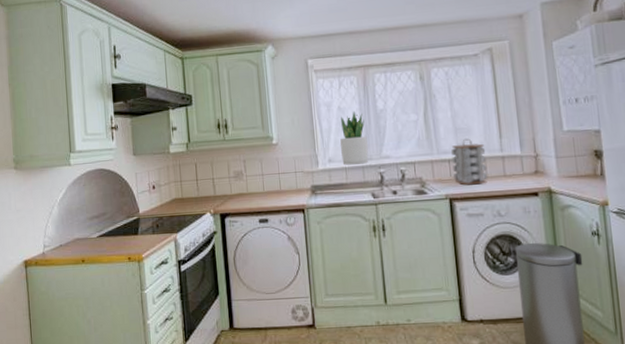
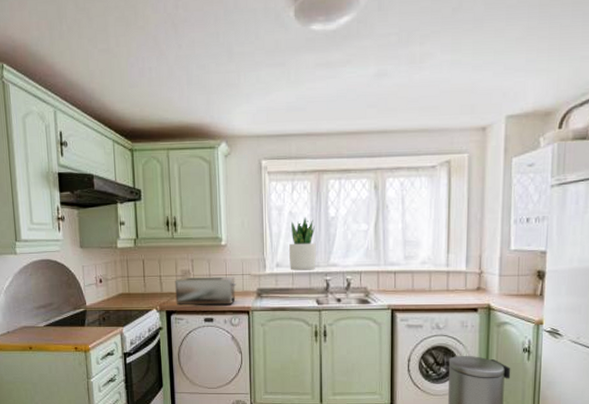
toaster: none [228,175,290,208] -> present [175,277,237,306]
spice rack: present [451,138,487,186] -> none [397,251,432,298]

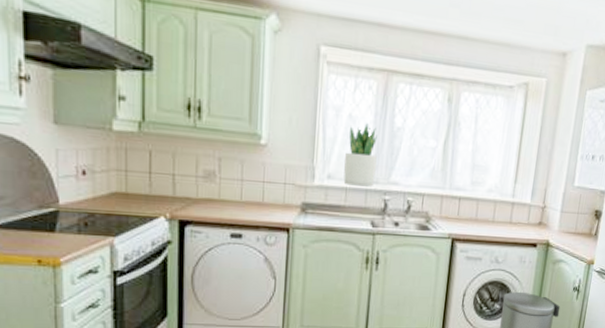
toaster: present [175,277,237,306] -> none [193,179,276,220]

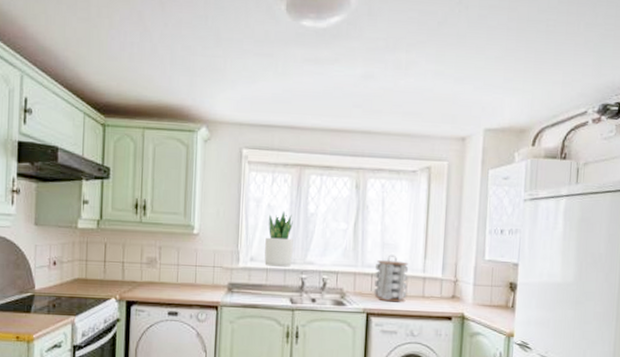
spice rack: none [460,177,498,228] -> present [373,255,409,303]

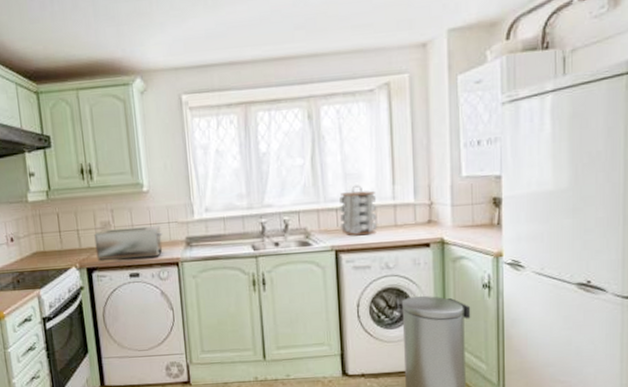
toaster: none [138,265,207,299] -> present [94,225,163,261]
planter: present [264,211,293,267] -> none [218,155,249,215]

